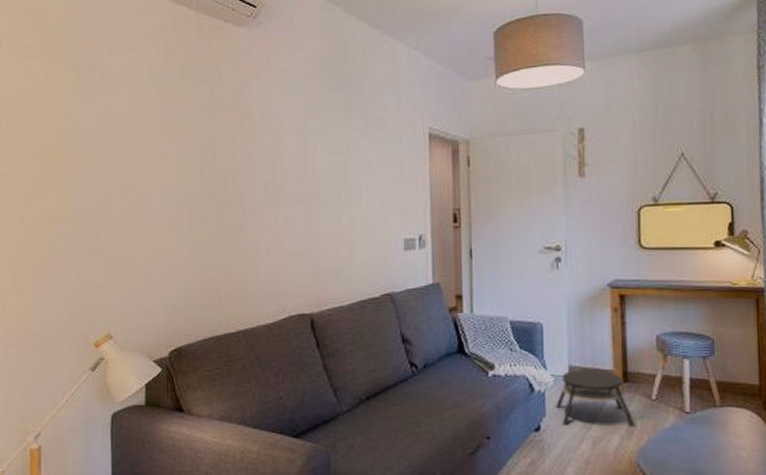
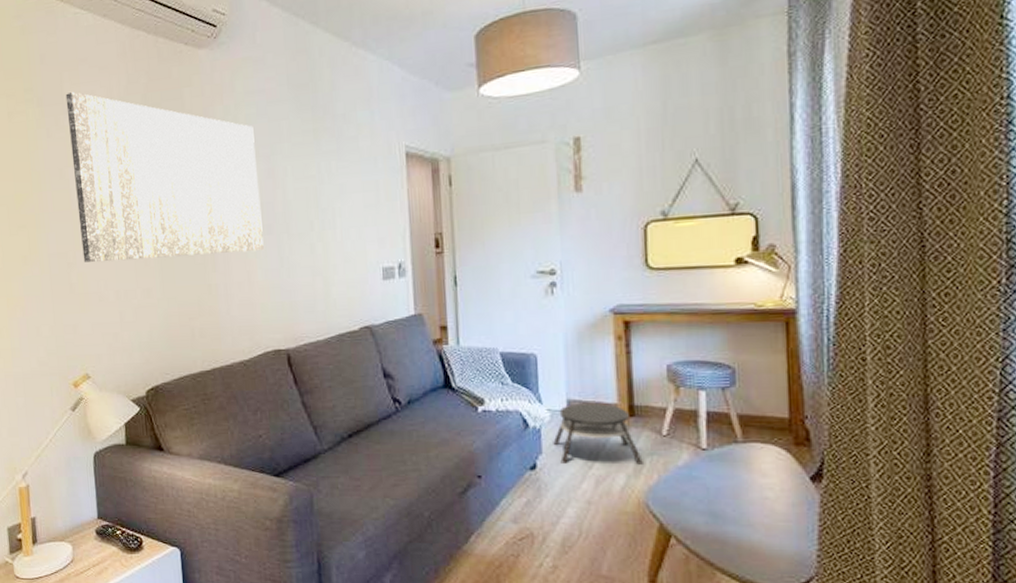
wall art: none [104,58,293,224] -> present [65,91,264,262]

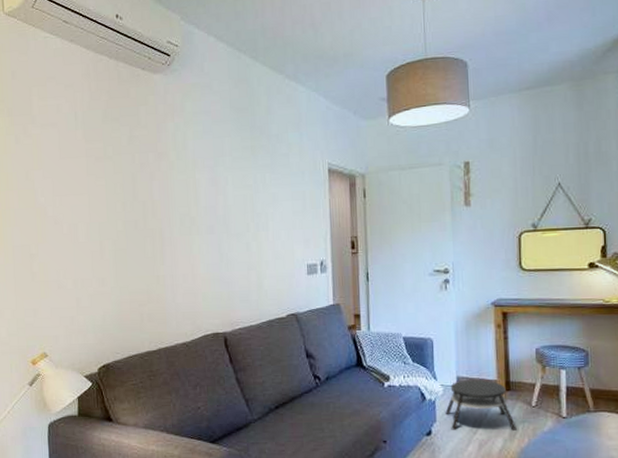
wall art: present [65,91,264,262] -> none [34,104,206,254]

